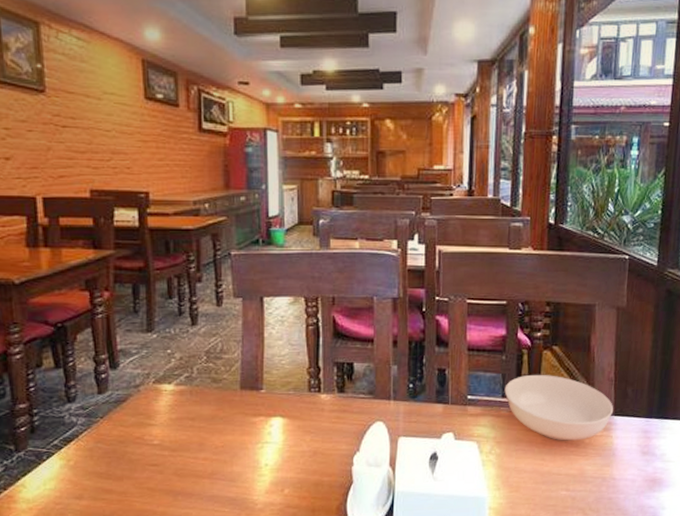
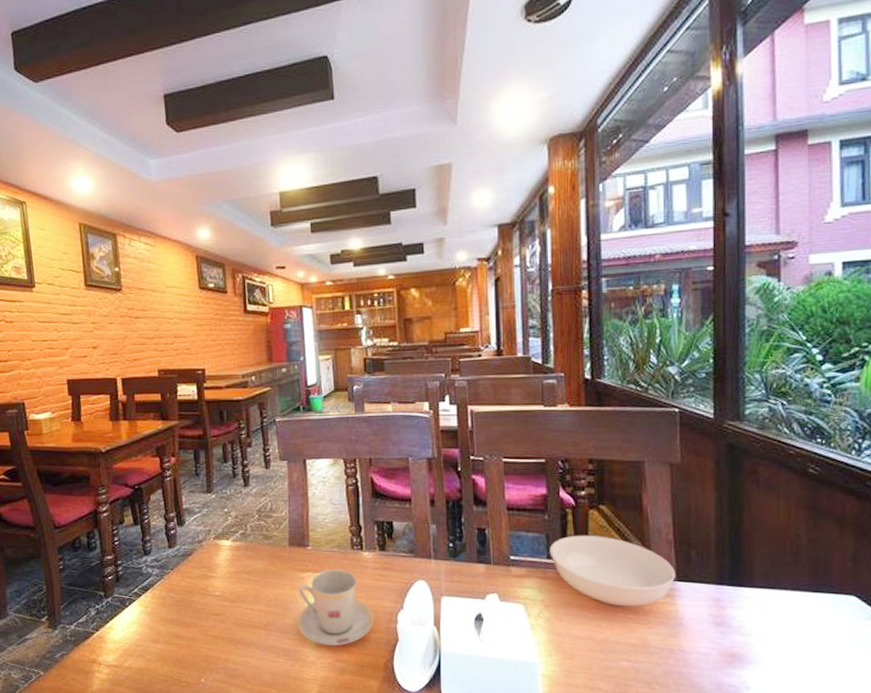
teacup: none [246,412,329,492] -> present [297,569,375,646]

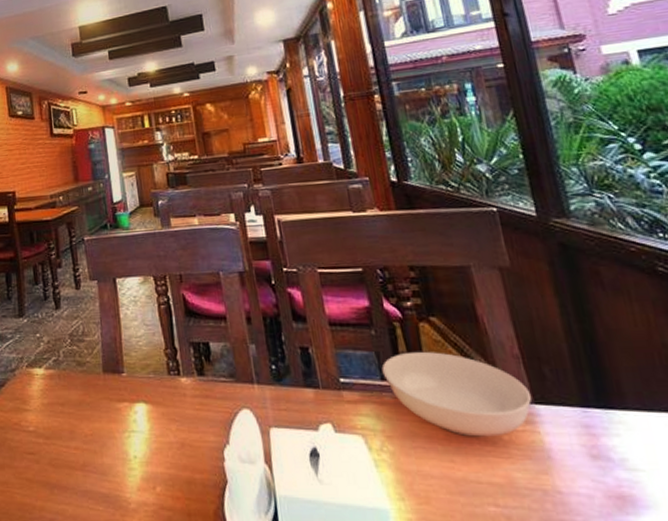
teacup: present [297,569,375,646] -> none [115,397,199,490]

